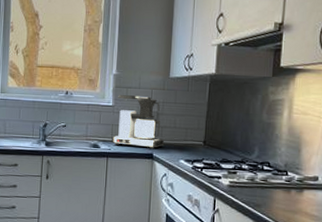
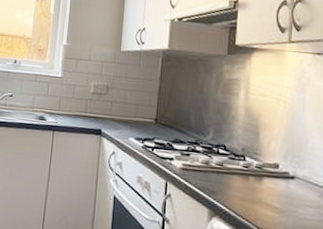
coffee maker: present [111,95,164,149] -> none [58,66,113,125]

